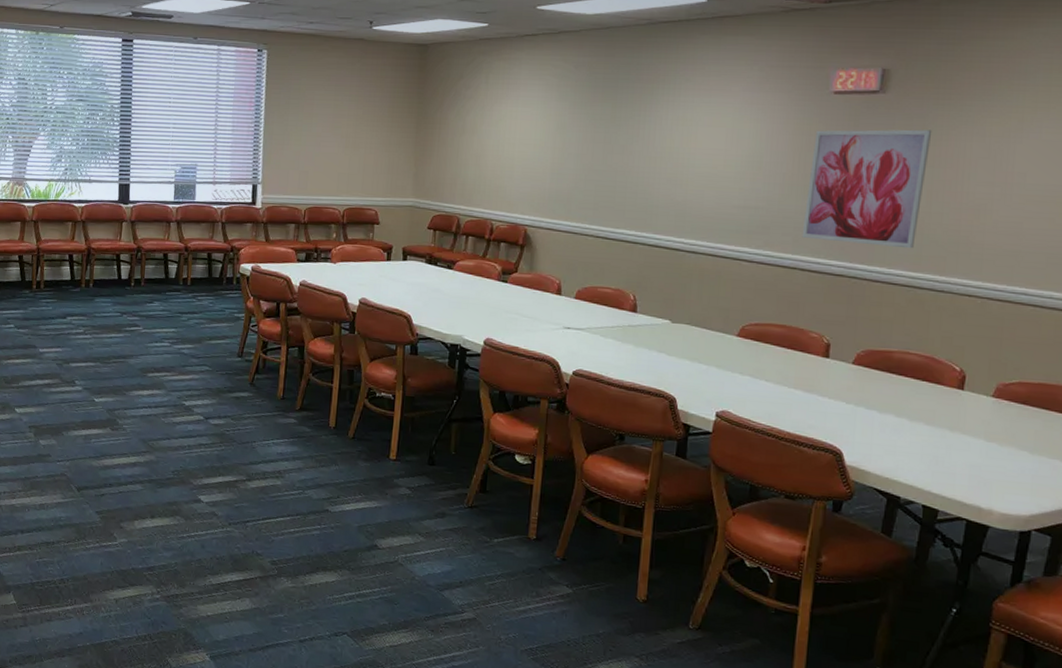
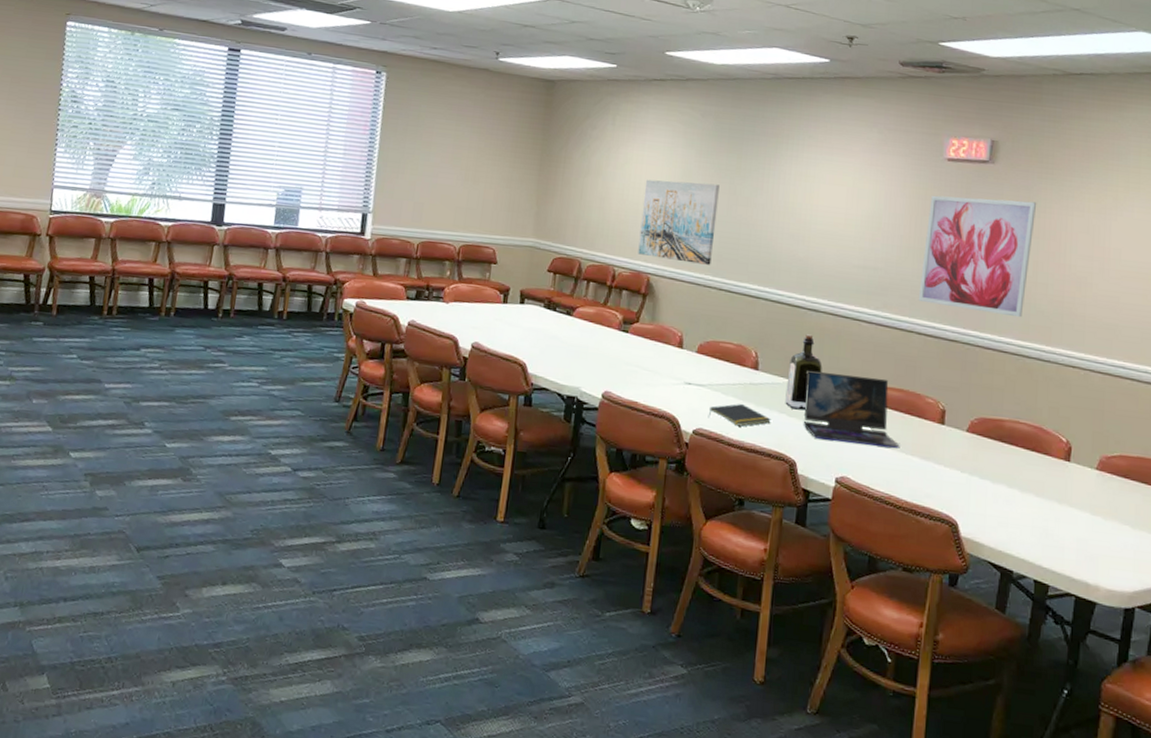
wall art: none [514,134,594,214] -> present [638,179,720,265]
notepad: none [587,345,650,367] -> present [708,404,771,427]
liquor: none [664,276,702,349] -> present [785,334,823,411]
laptop: none [682,310,782,383] -> present [803,370,900,449]

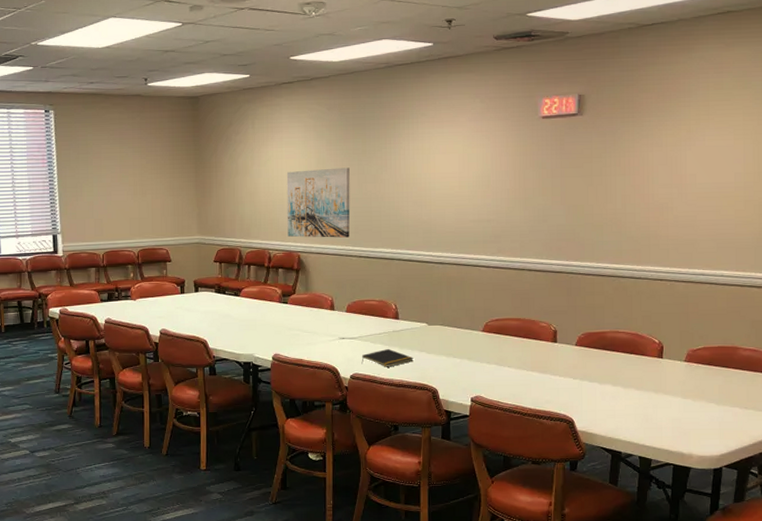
liquor: present [785,334,823,411] -> none [423,284,452,347]
laptop: present [803,370,900,449] -> none [439,312,522,369]
wall art: present [918,195,1037,318] -> none [526,144,622,245]

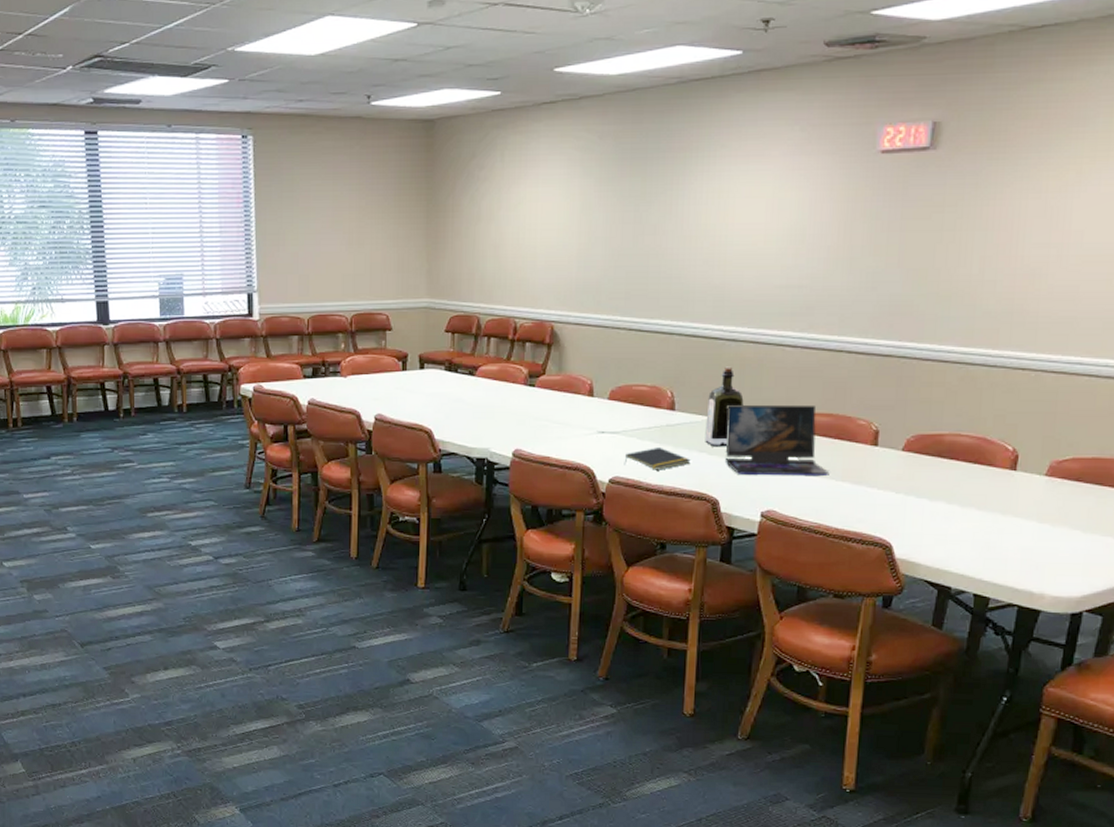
wall art: present [286,167,350,238] -> none [539,214,623,305]
liquor: none [423,284,452,347] -> present [705,366,744,447]
laptop: none [439,312,522,369] -> present [724,404,830,477]

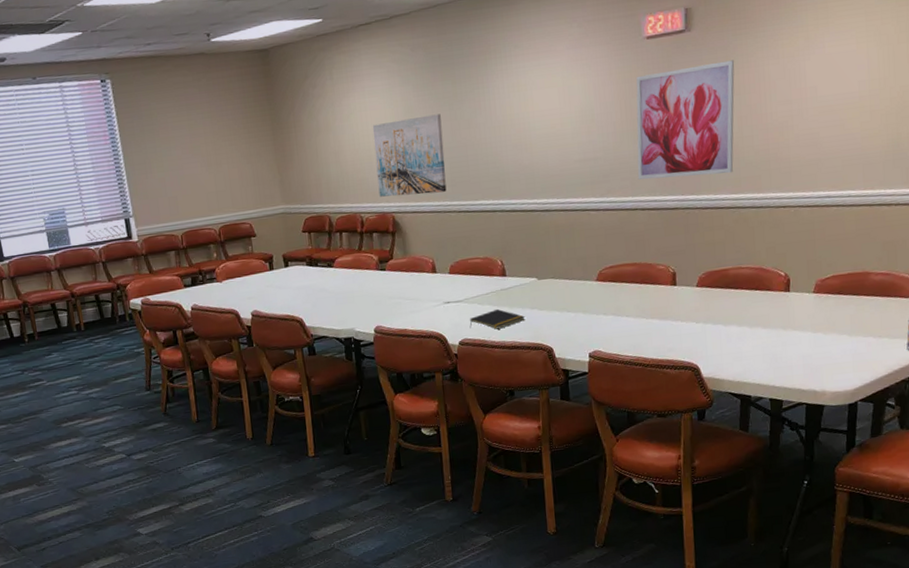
wall art: none [539,214,623,305] -> present [372,114,447,197]
liquor: present [705,366,744,447] -> none [532,233,562,303]
laptop: present [724,404,830,477] -> none [549,257,641,324]
wall art: none [848,188,986,322] -> present [636,60,735,180]

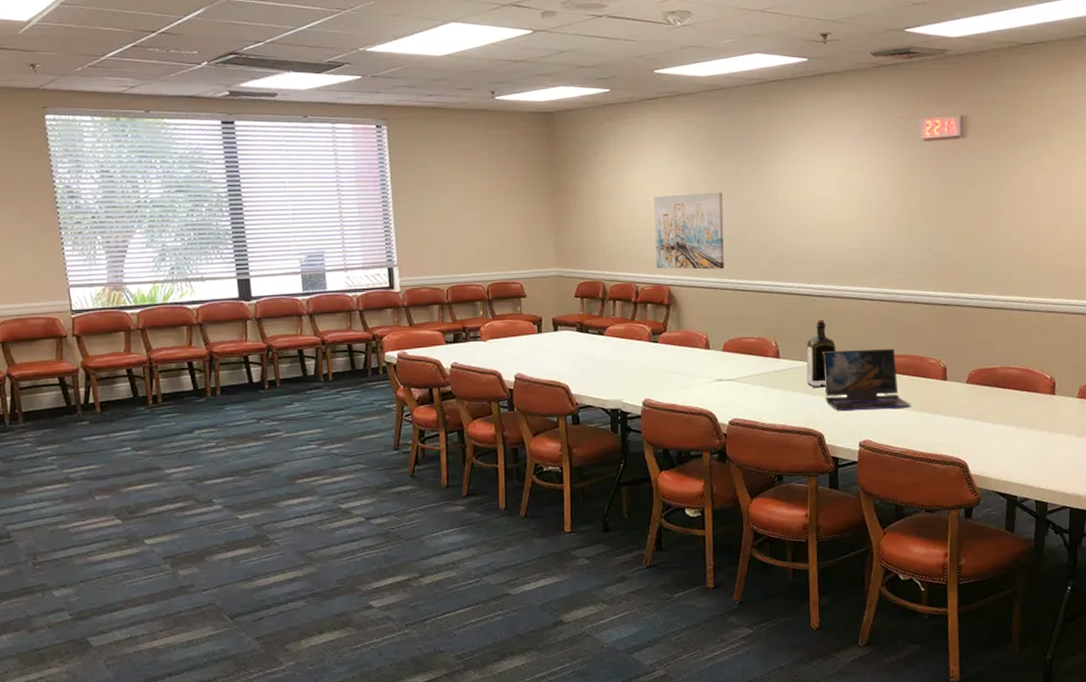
notepad: present [469,309,525,329] -> none [740,391,797,411]
liquor: none [532,233,562,303] -> present [806,318,836,388]
laptop: none [549,257,641,324] -> present [823,348,911,412]
wall art: present [636,60,735,180] -> none [912,168,1006,276]

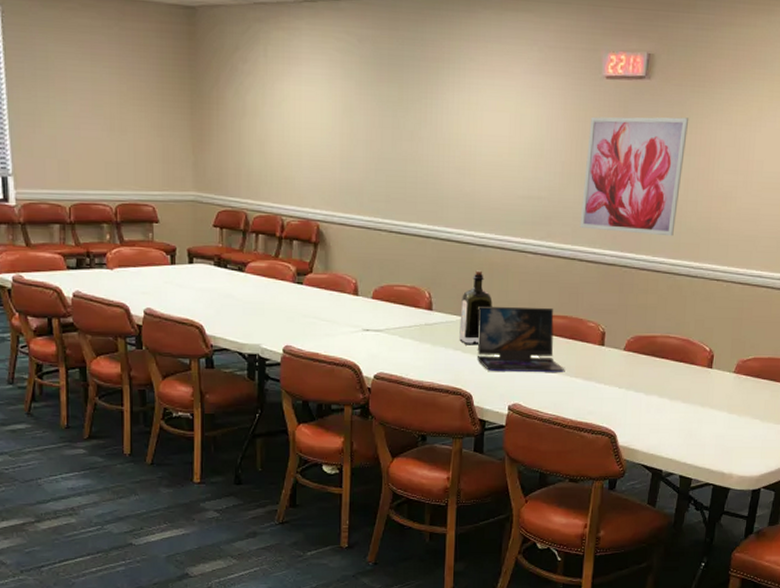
wall art: present [653,192,724,270] -> none [305,117,382,207]
wall art: none [912,168,1006,276] -> present [579,116,689,237]

